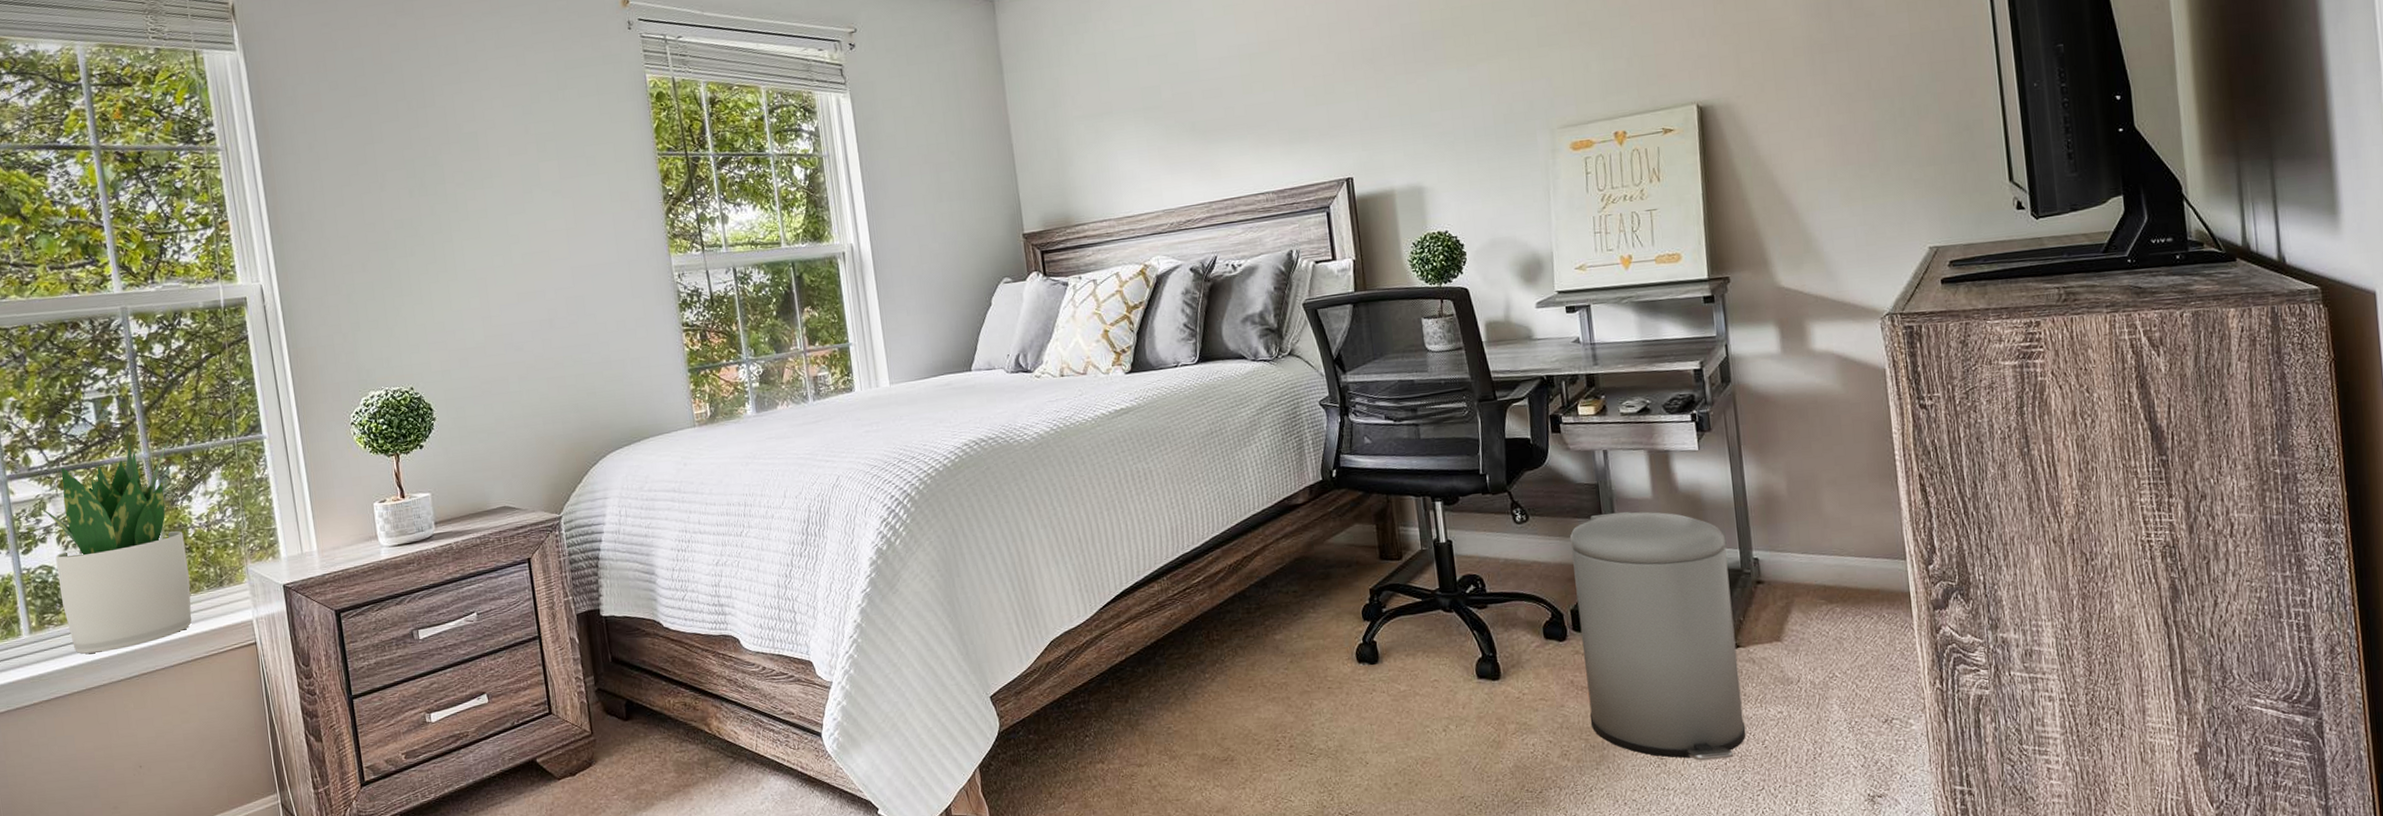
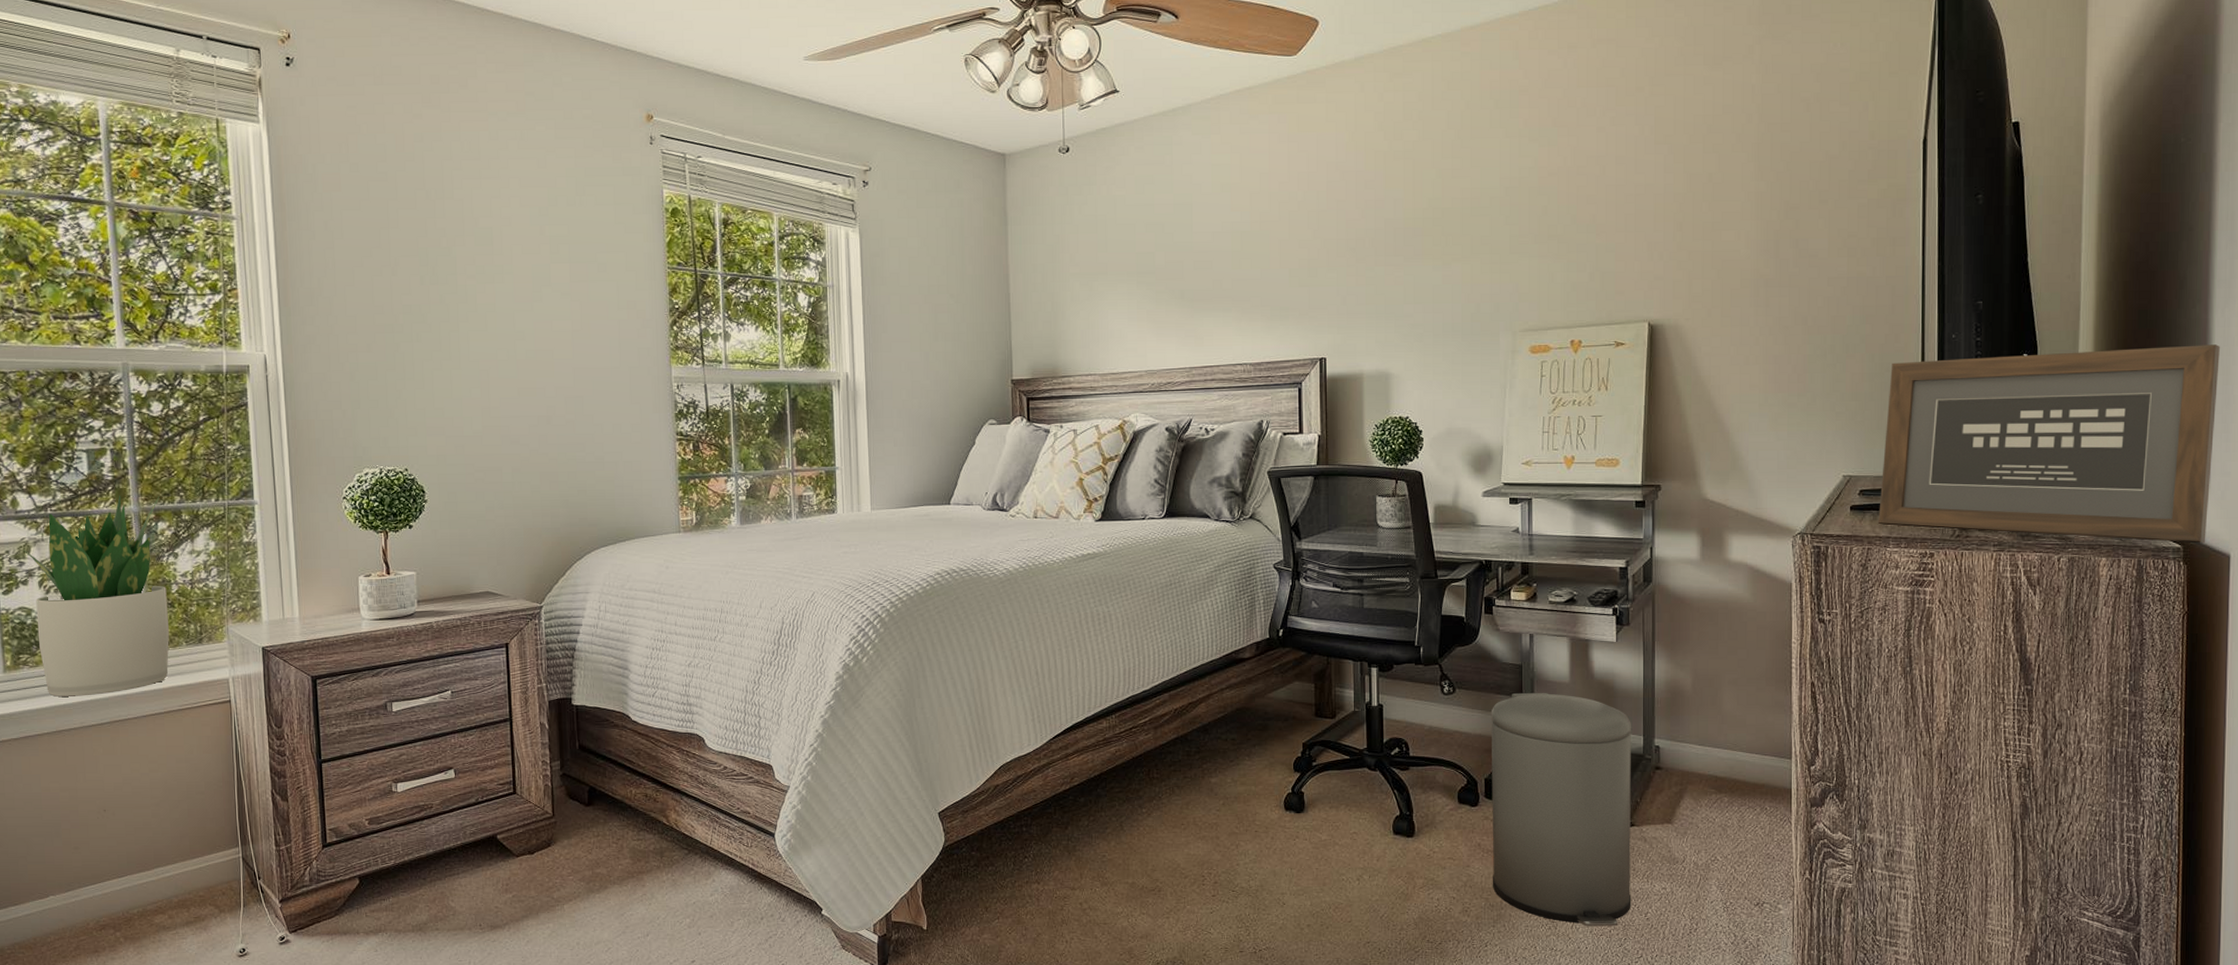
picture frame: none [1969,63,2346,297] -> present [1879,344,2220,544]

